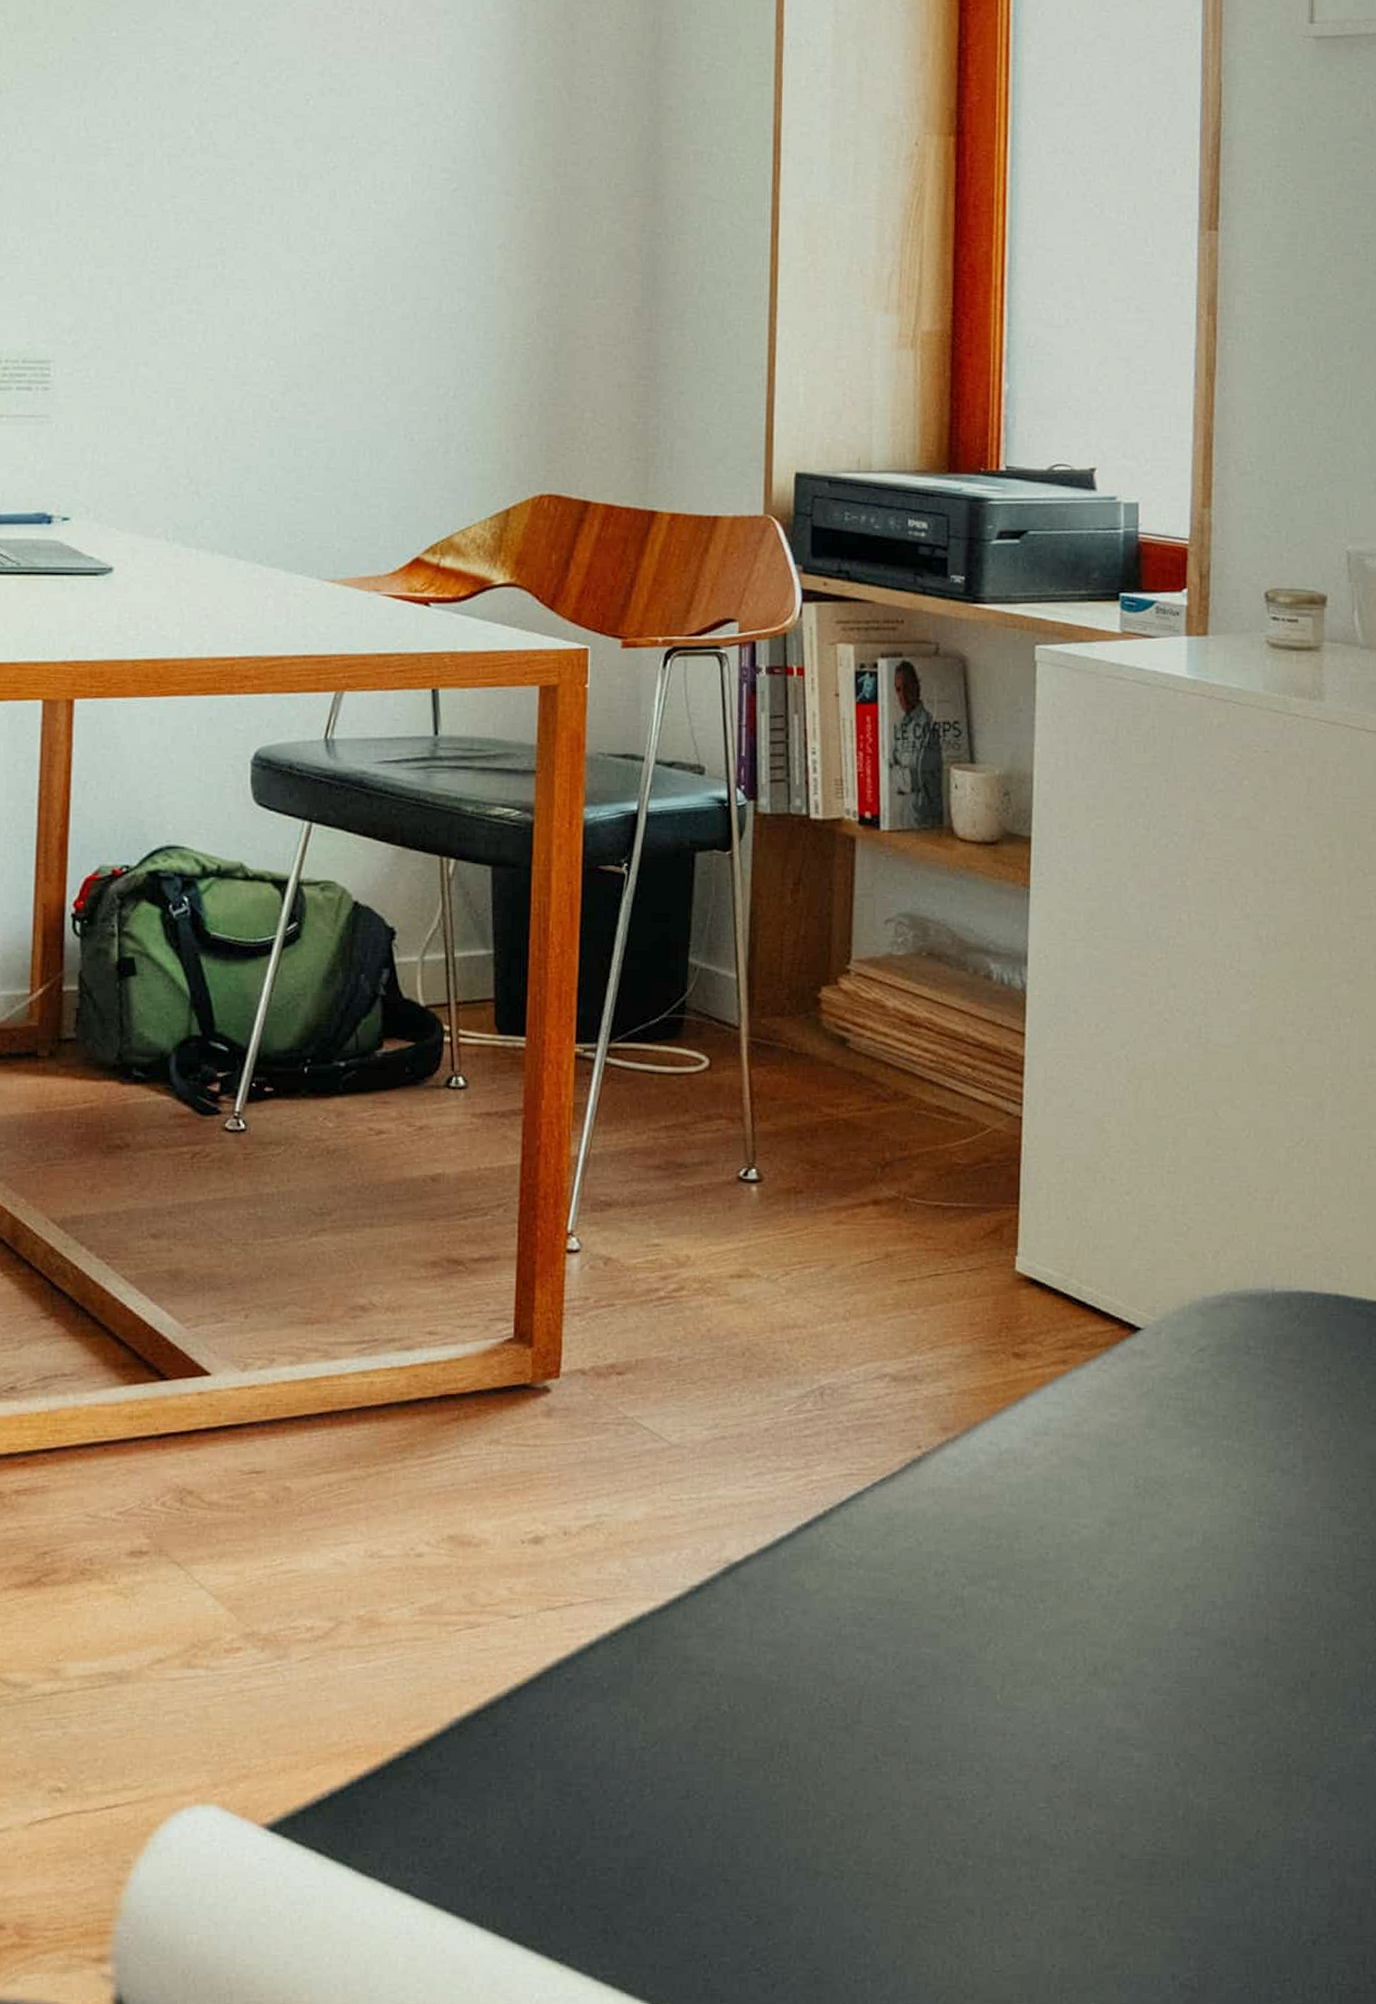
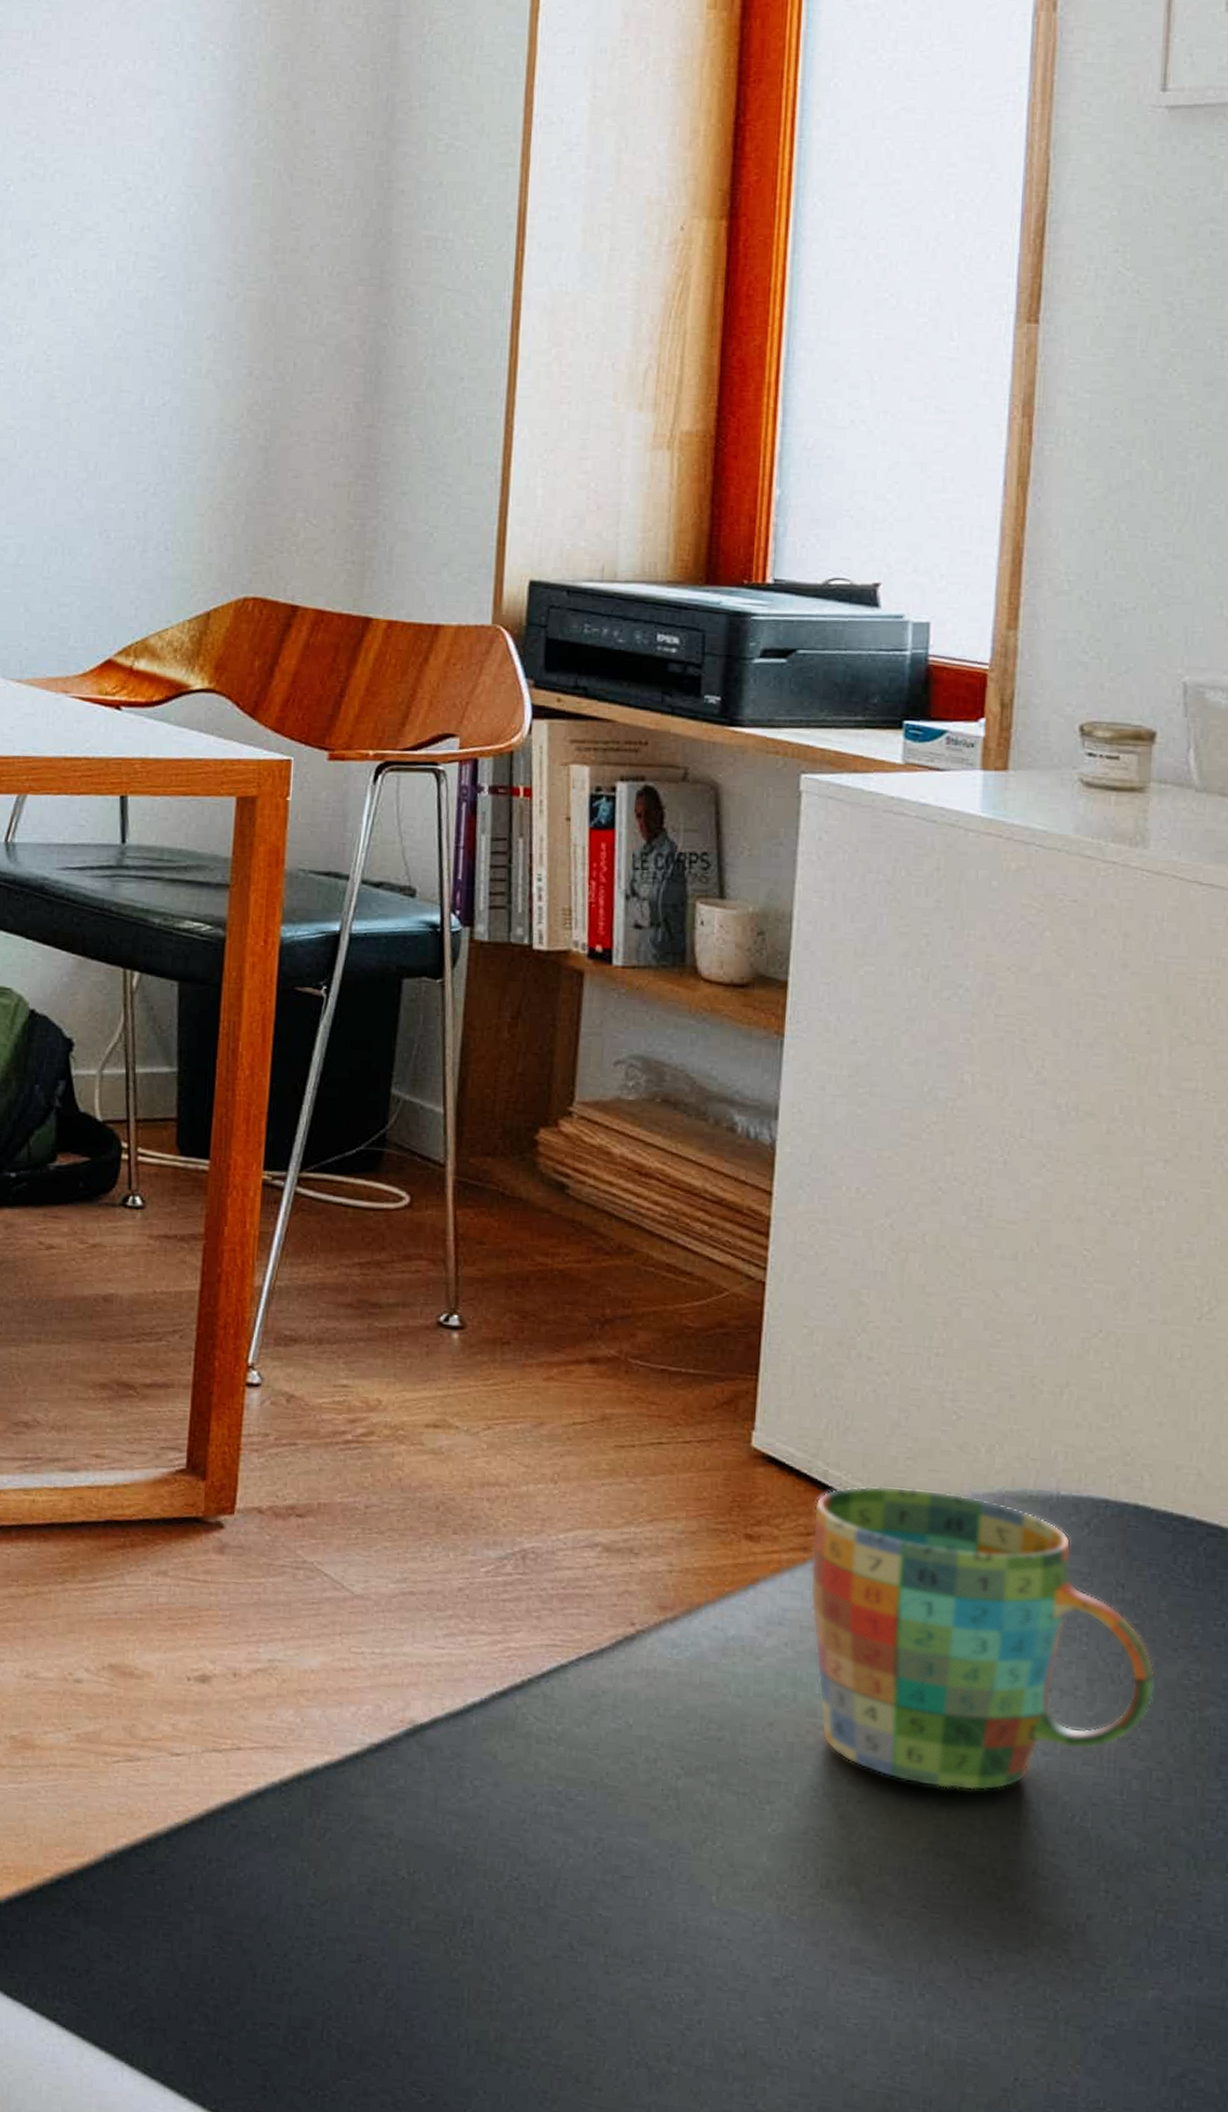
mug: none [1070,1296,1358,1571] -> present [810,1485,1156,1791]

